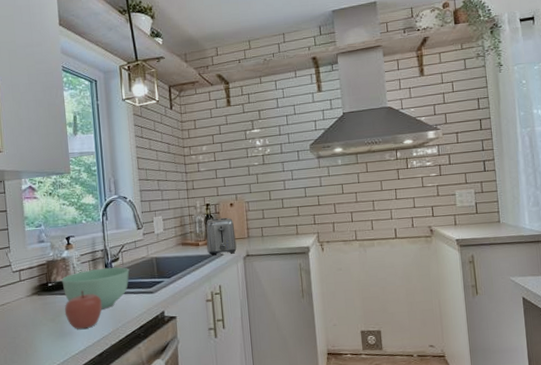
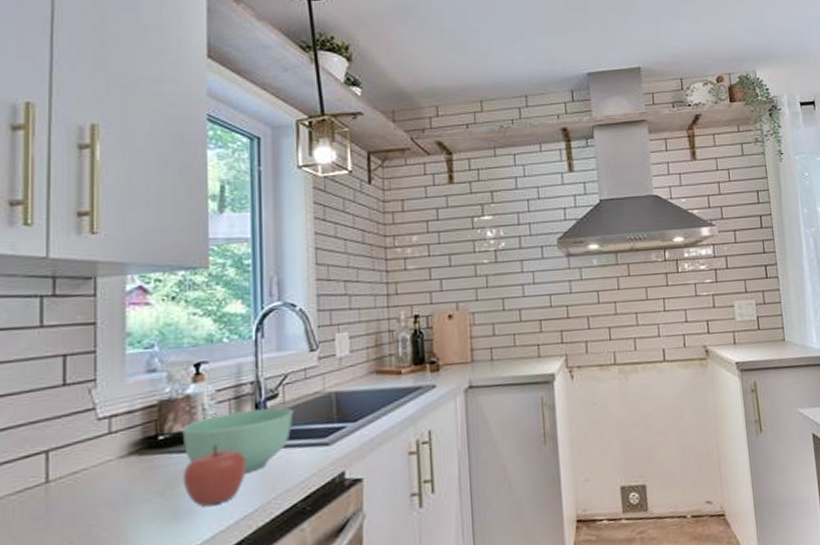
toaster: present [206,217,237,256] -> none [411,334,456,388]

